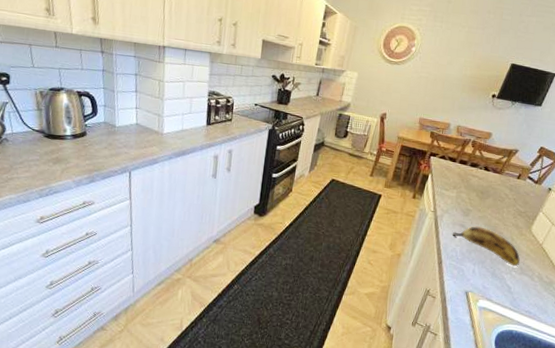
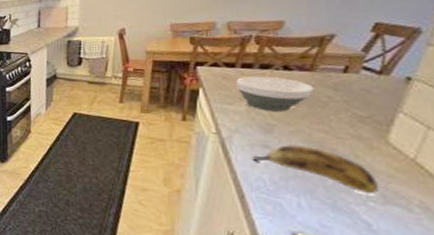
bowl: none [454,170,499,201] -> present [237,76,314,112]

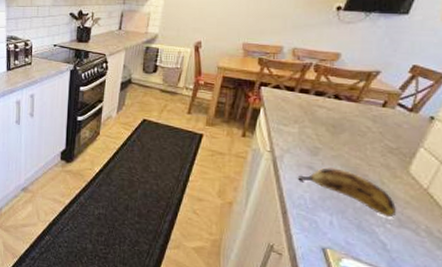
bowl: present [237,76,314,112] -> none [294,101,357,137]

